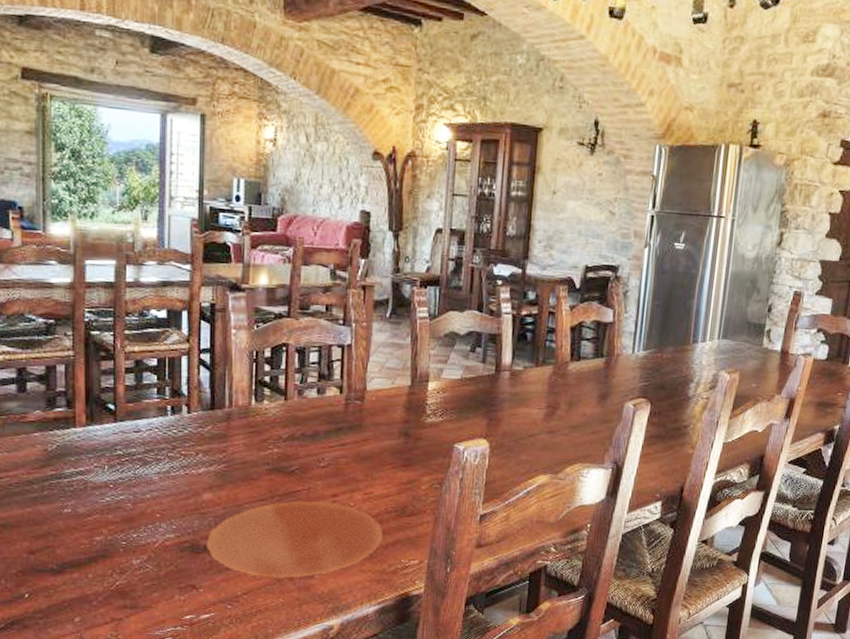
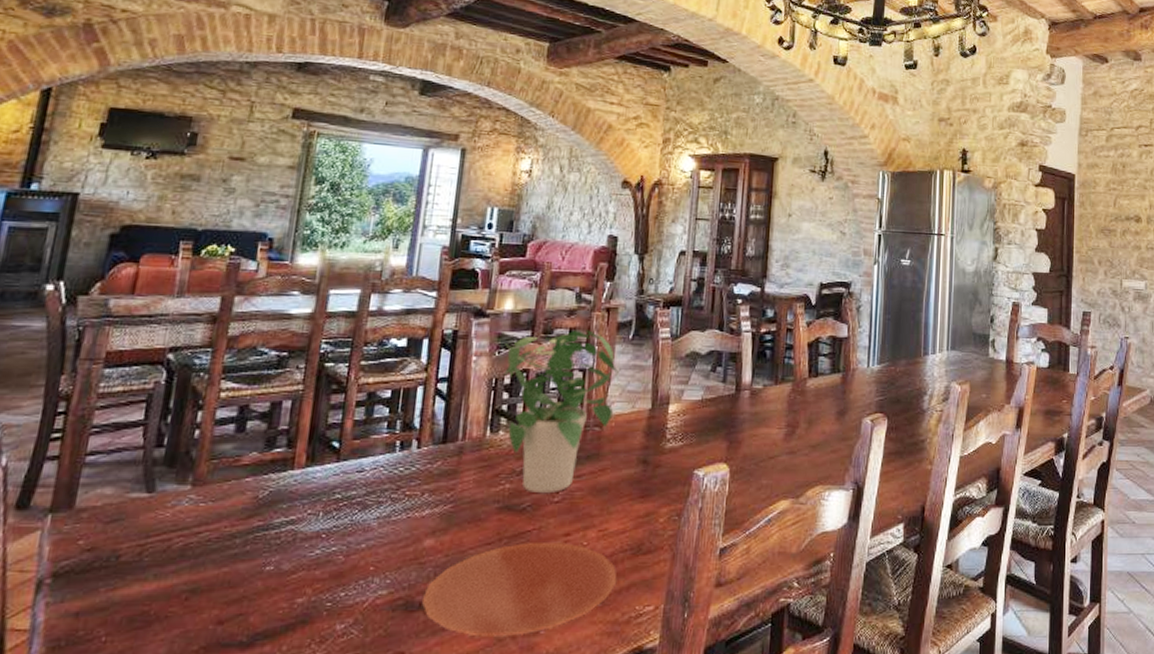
potted plant: none [263,306,376,458] -> present [503,329,618,492]

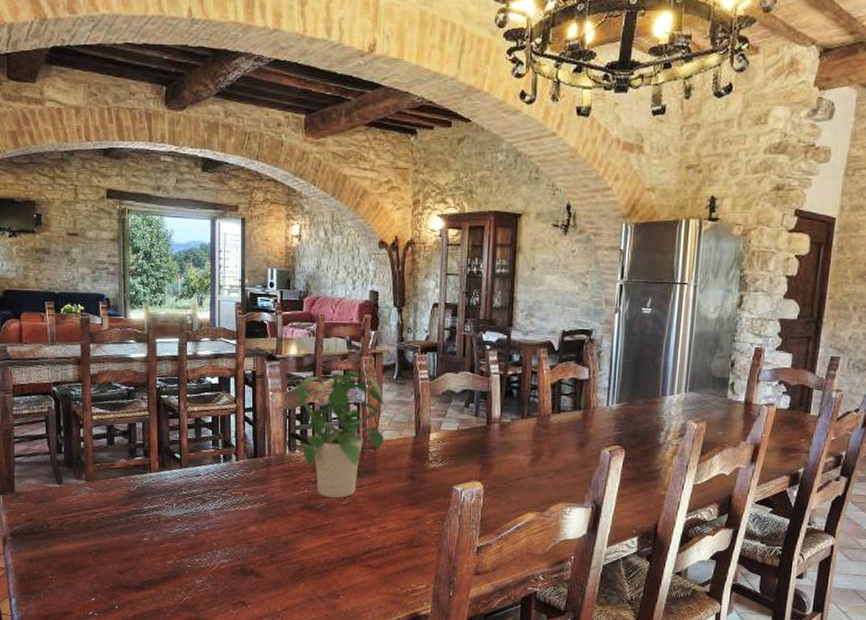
plate: present [421,541,617,637] -> none [252,533,396,598]

